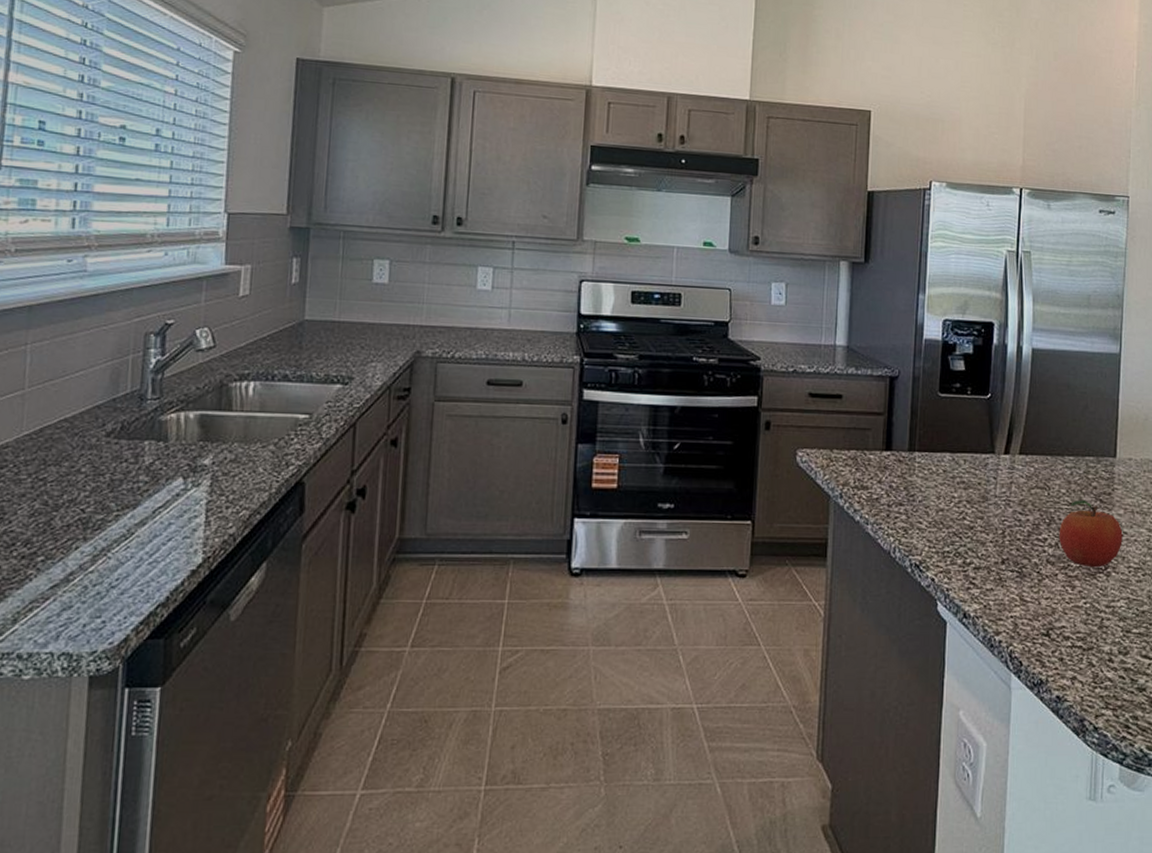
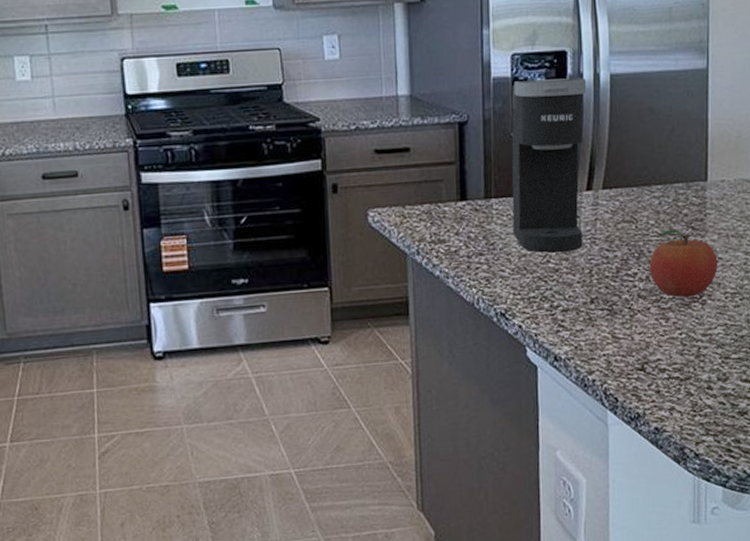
coffee maker: none [933,345,1010,512] -> present [511,77,587,253]

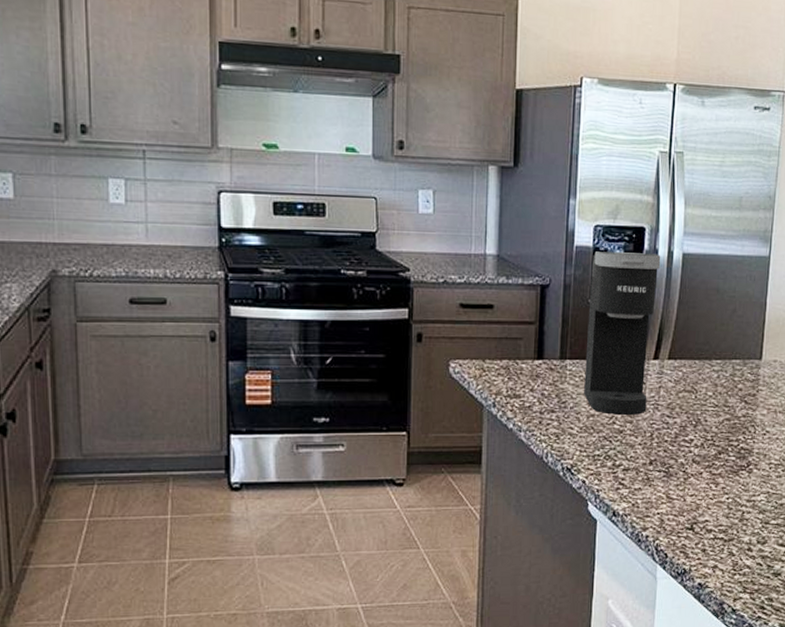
fruit: present [649,230,718,298] -> none [704,402,765,465]

